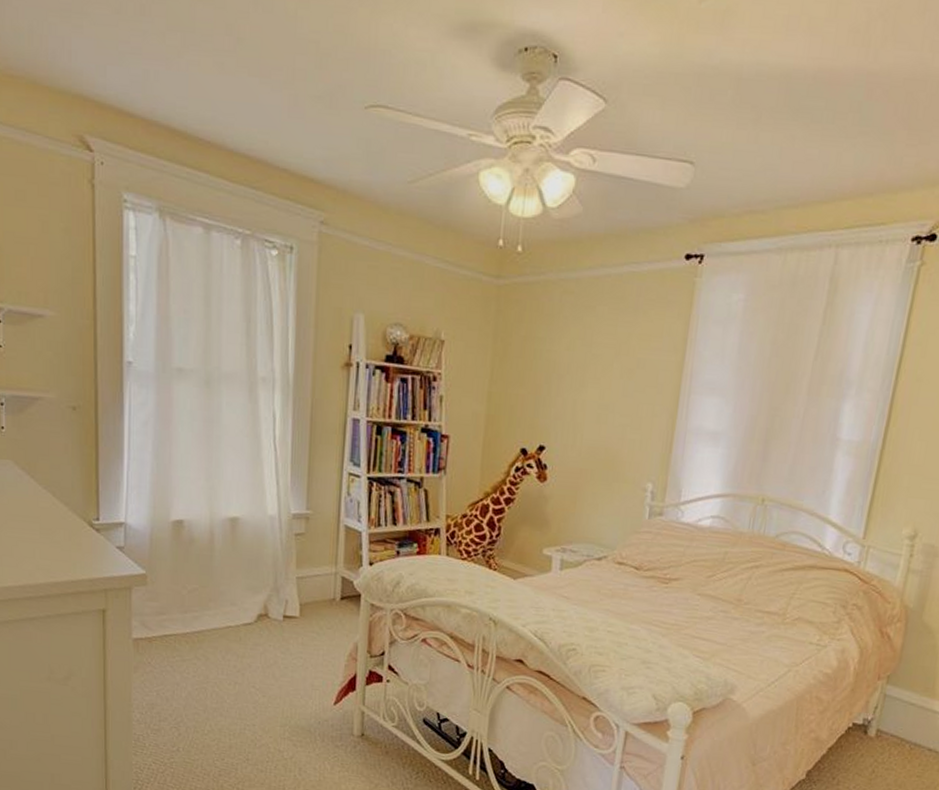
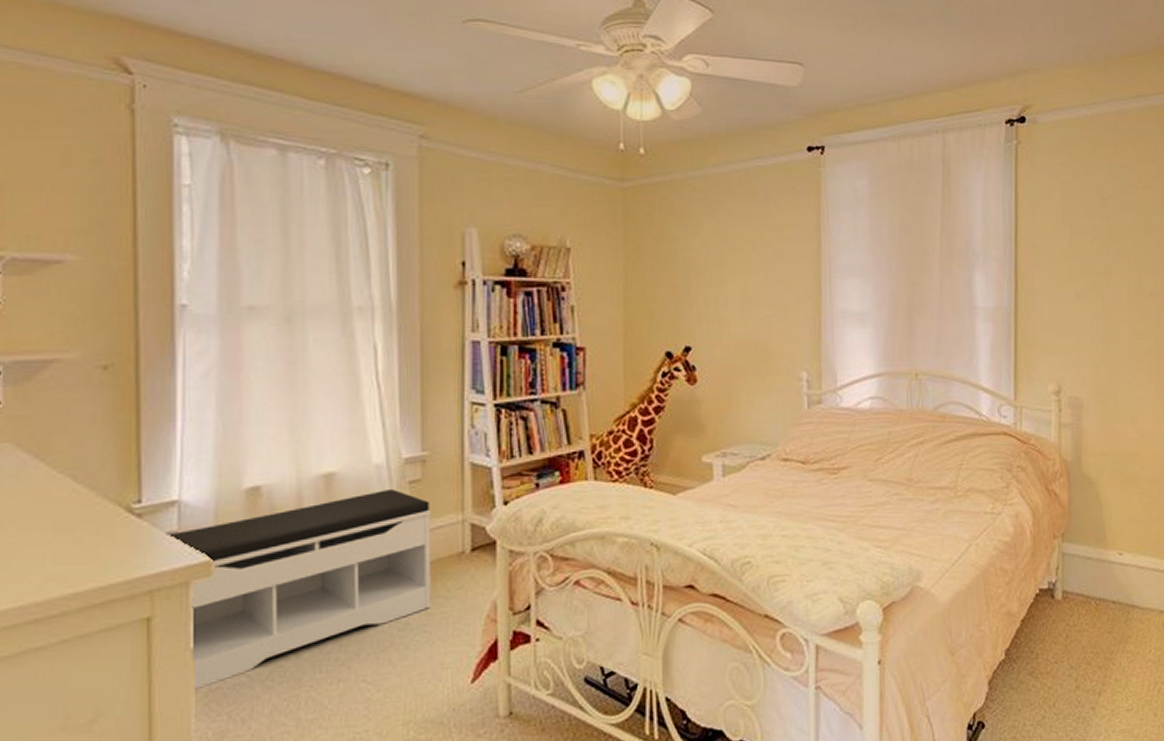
bench: none [117,537,311,670] -> present [167,488,431,691]

